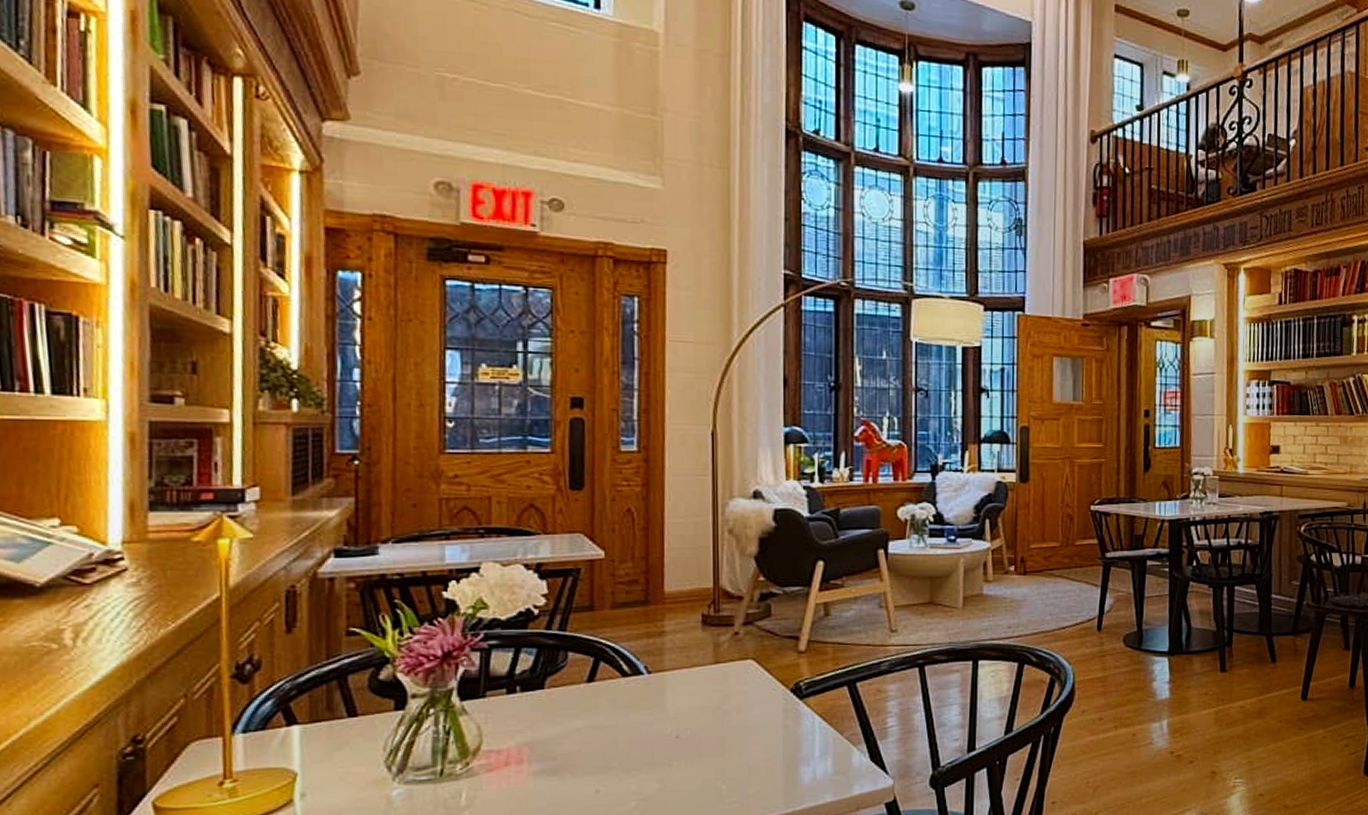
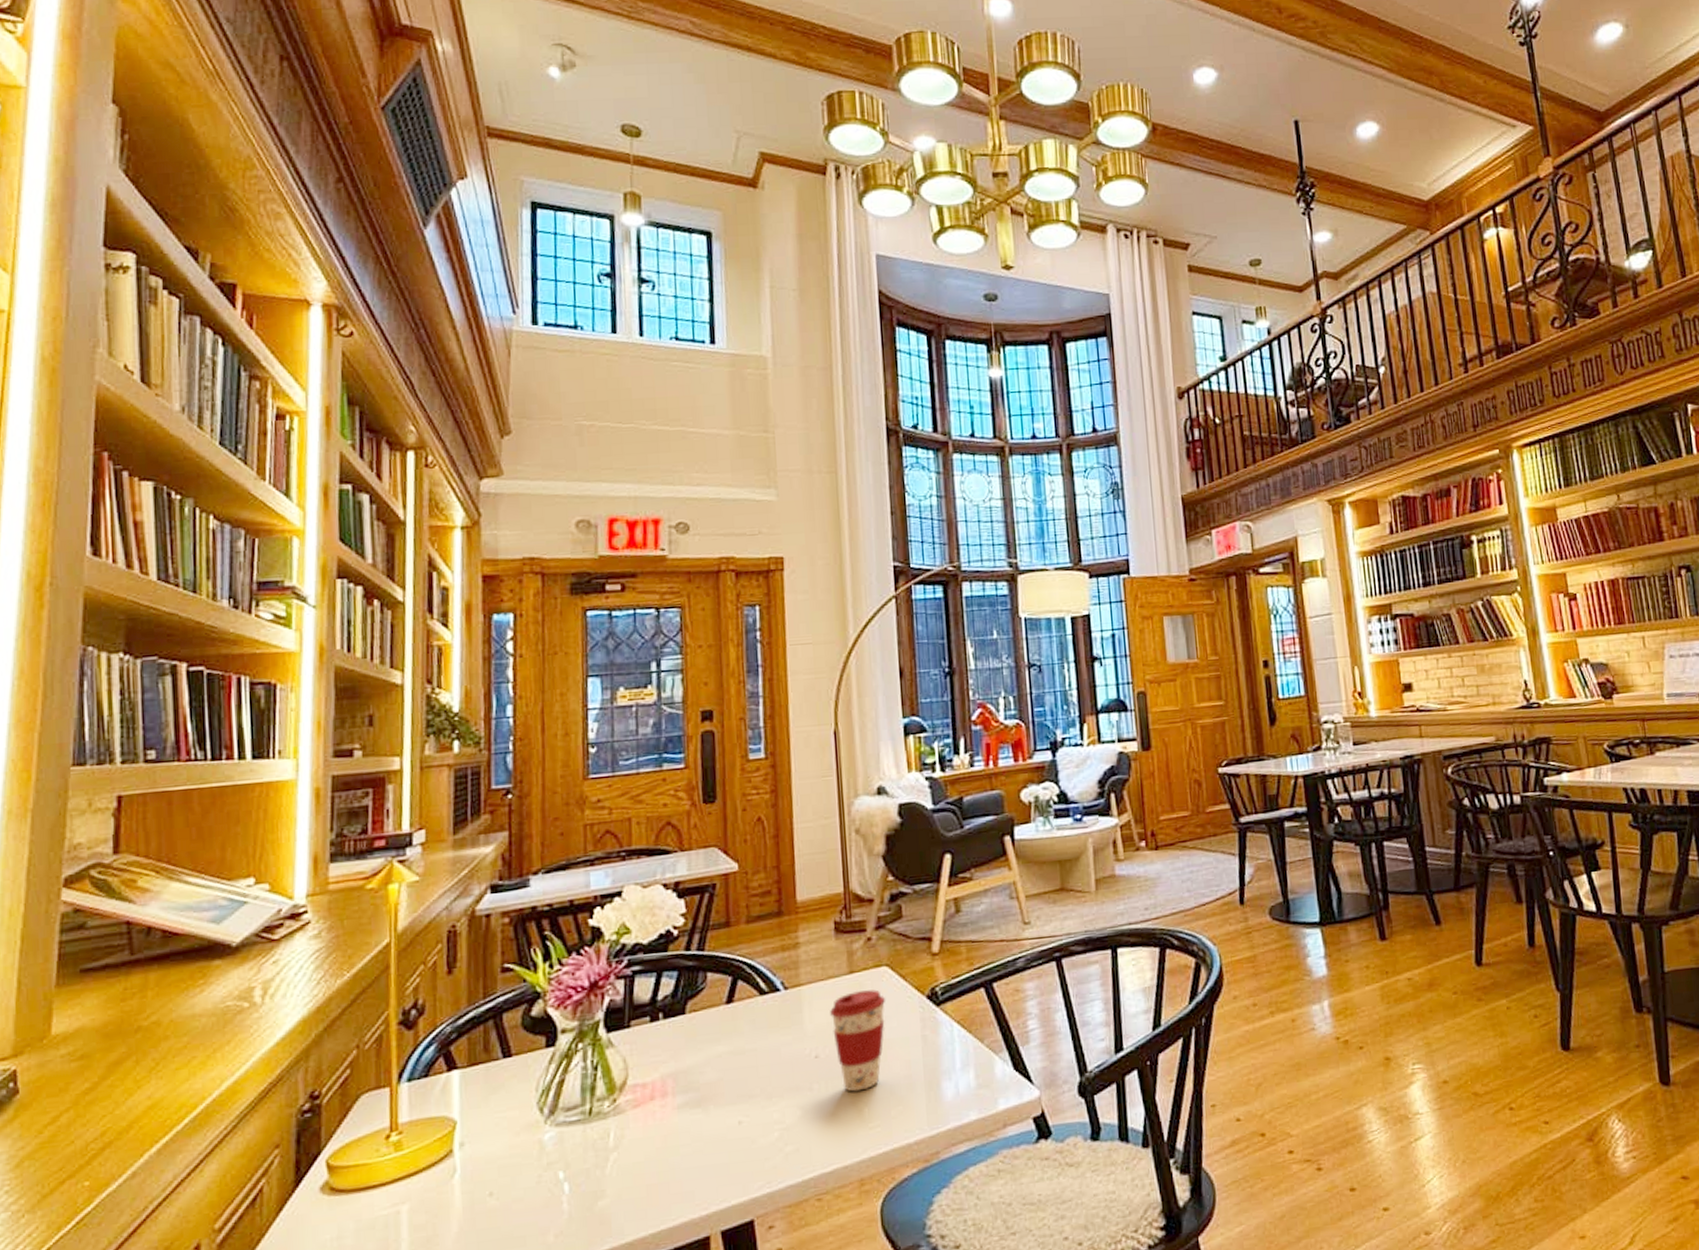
coffee cup: none [693,680,750,771] -> present [830,989,886,1092]

